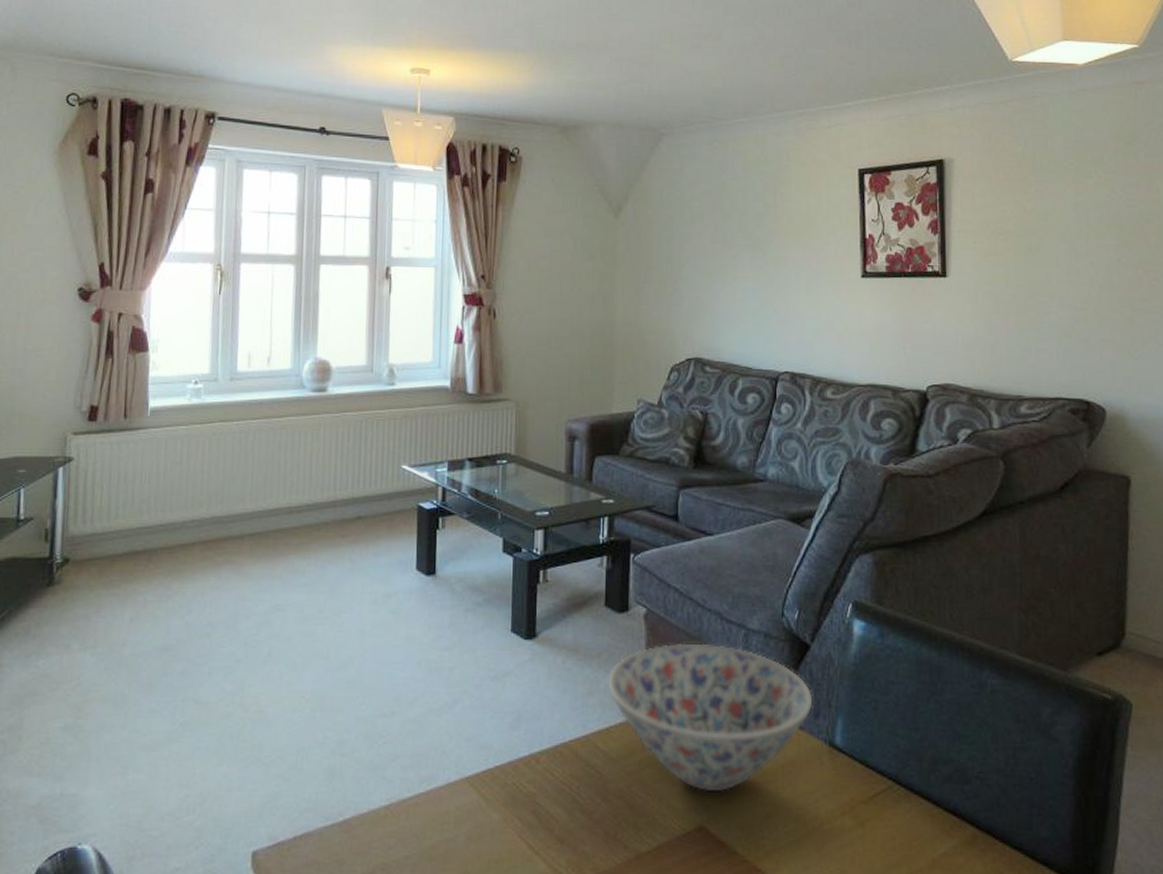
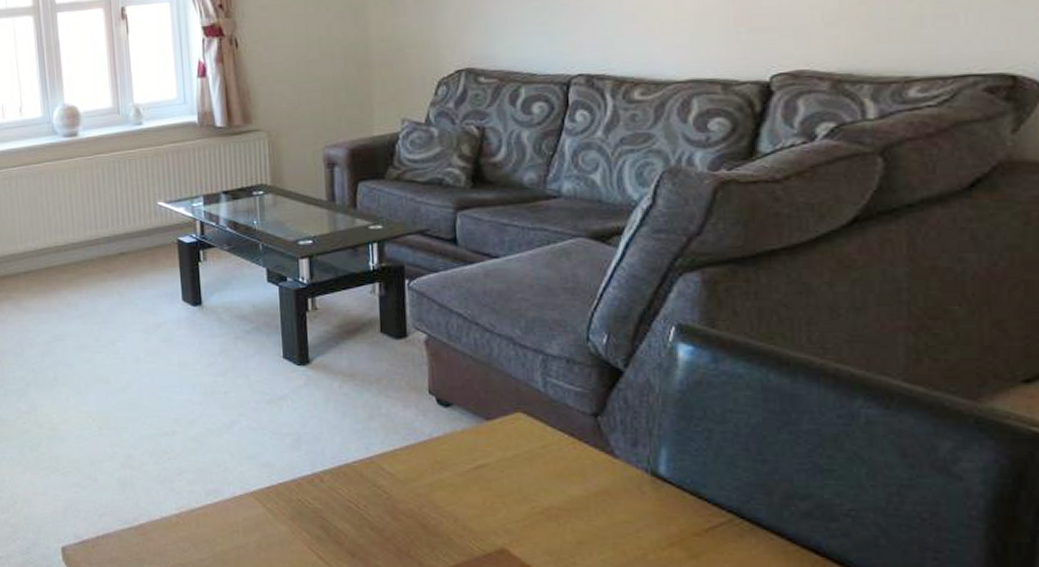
bowl: present [608,643,813,792] -> none [389,369,630,517]

